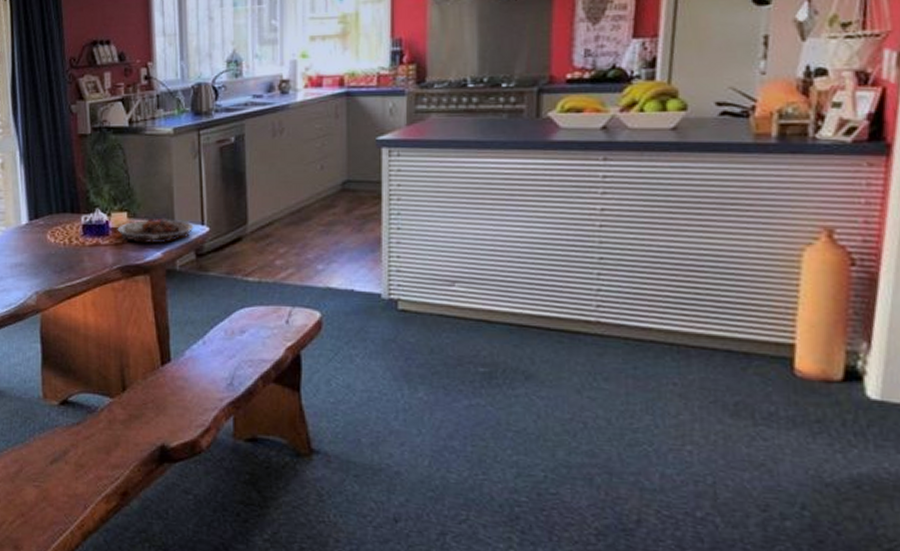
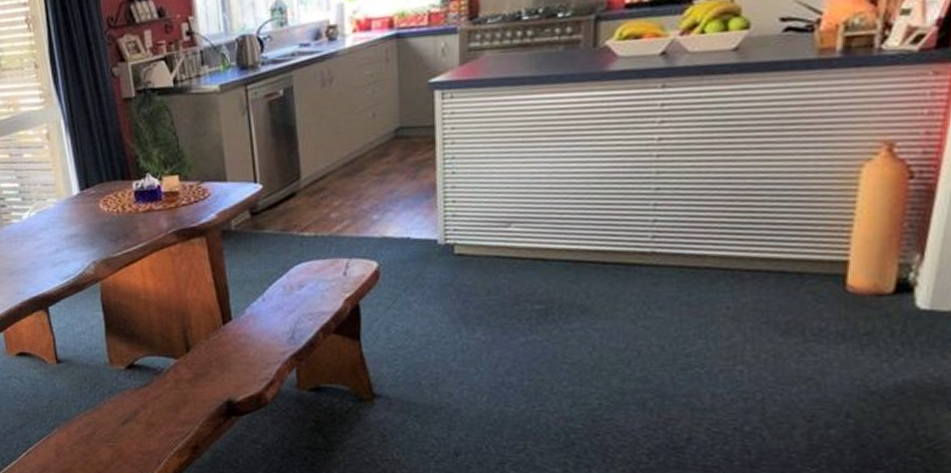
plate: present [117,217,194,244] -> none [169,178,247,206]

